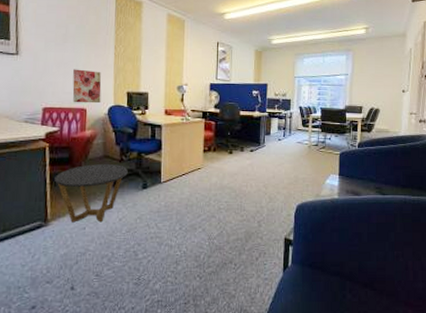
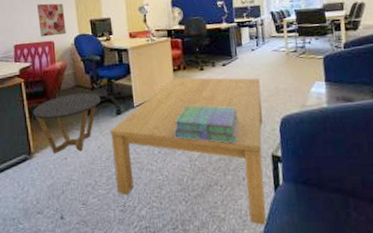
coffee table: none [133,158,283,304] -> present [110,77,267,226]
stack of books: none [196,185,259,225] -> present [173,105,239,144]

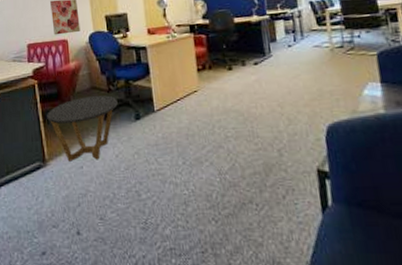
coffee table: present [110,77,267,226] -> none [129,78,314,255]
stack of books: present [173,105,239,144] -> none [199,109,276,155]

